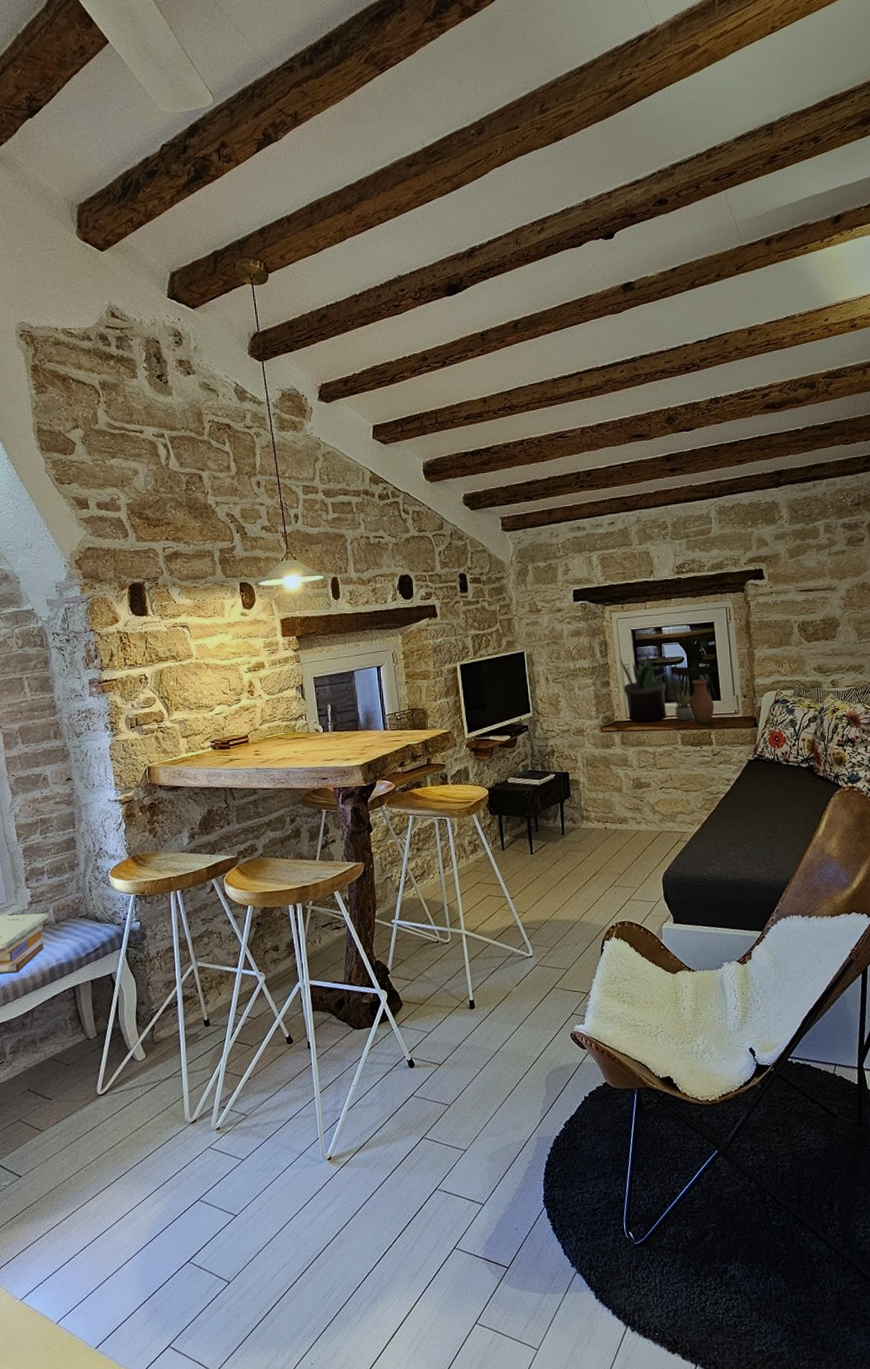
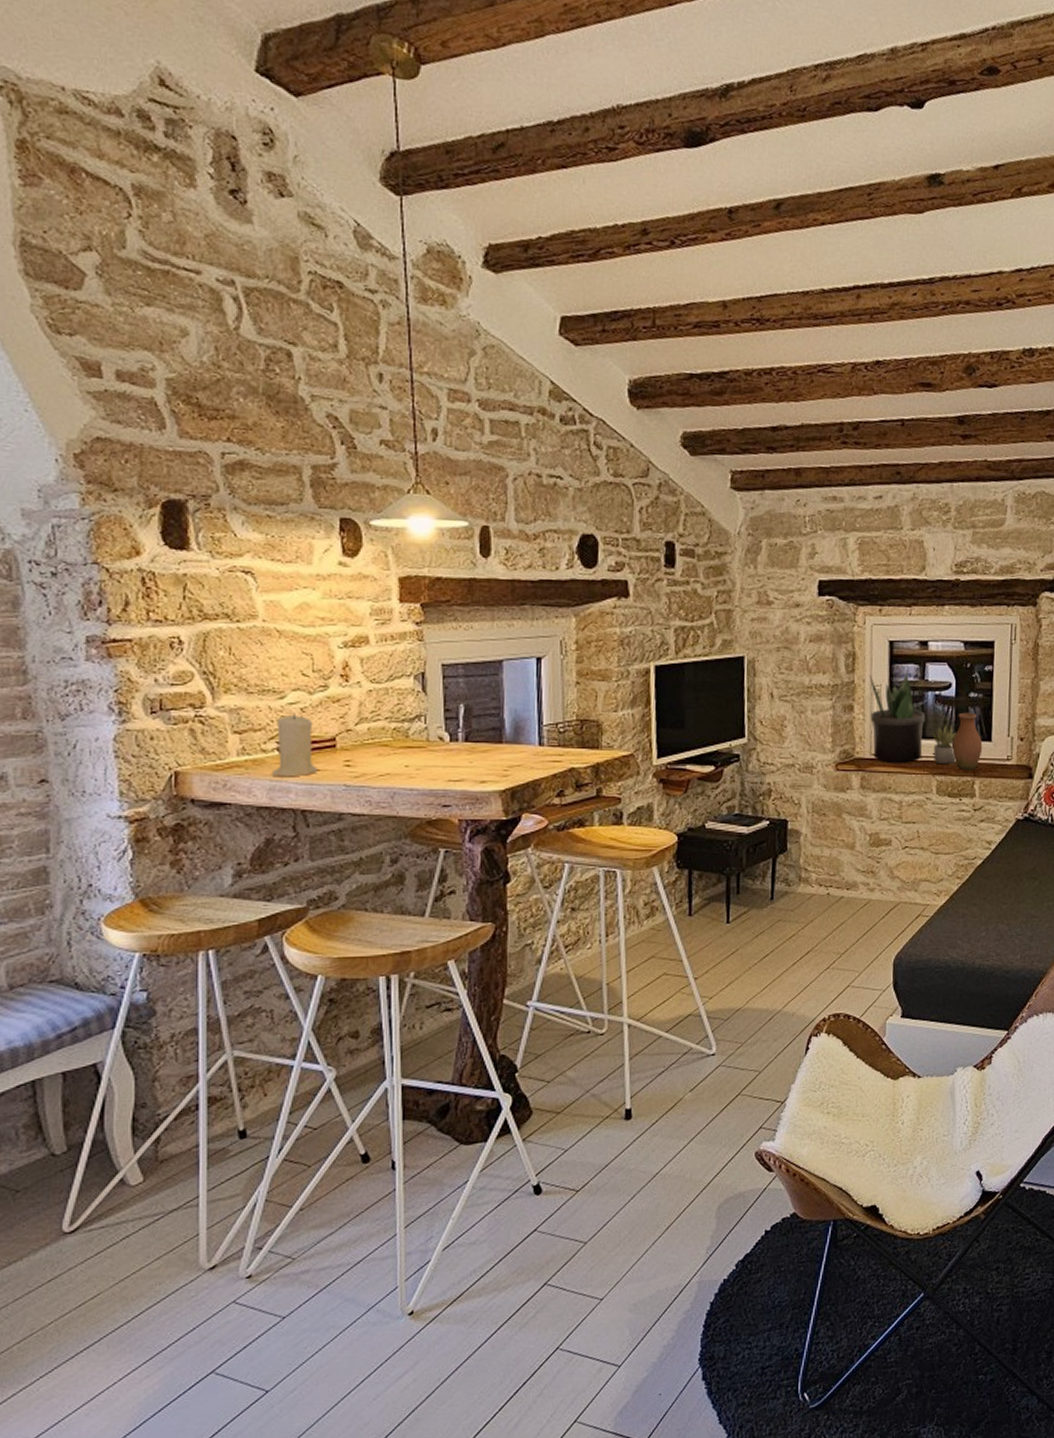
candle: none [208,720,238,766] -> present [271,712,318,777]

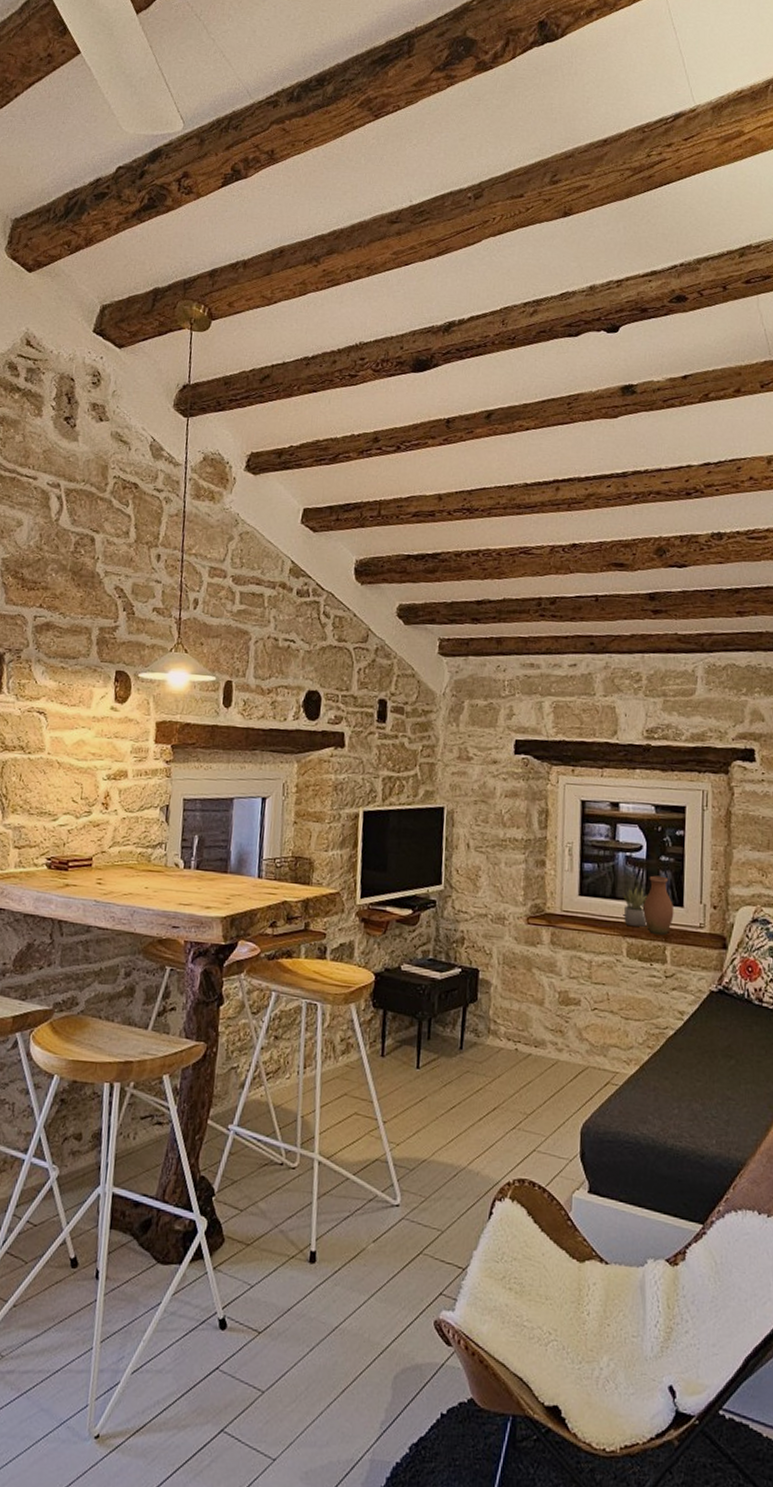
candle: present [271,712,318,777] -> none [39,833,76,890]
planter: present [869,673,926,764] -> none [561,832,616,924]

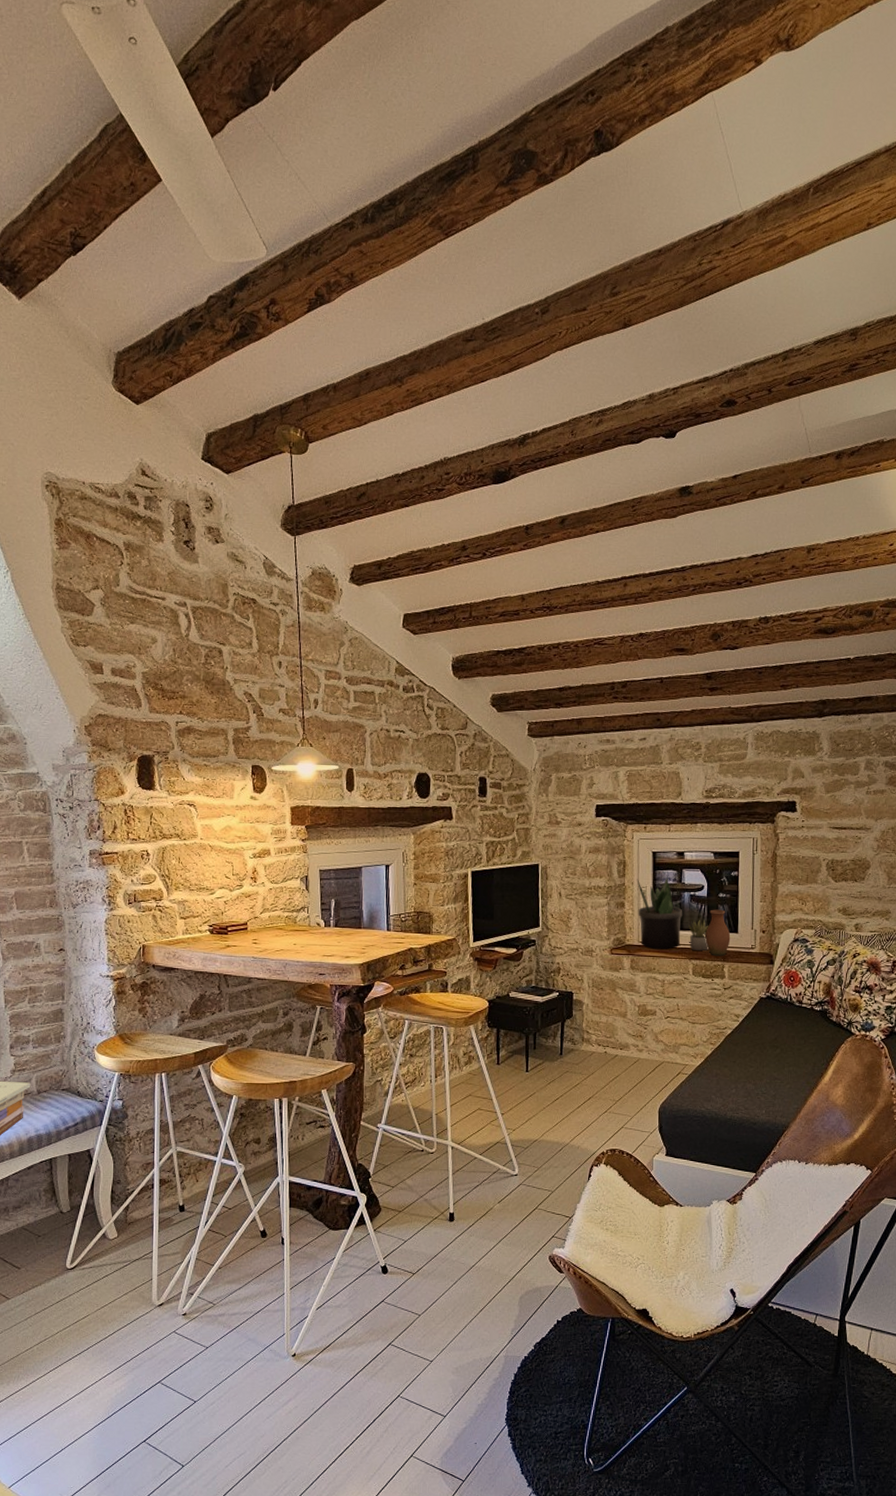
planter: none [561,832,616,924] -> present [637,877,683,950]

